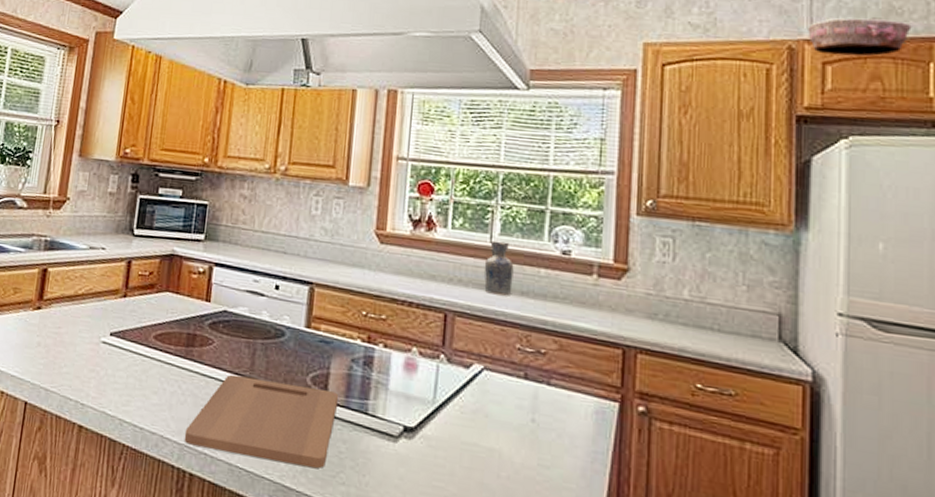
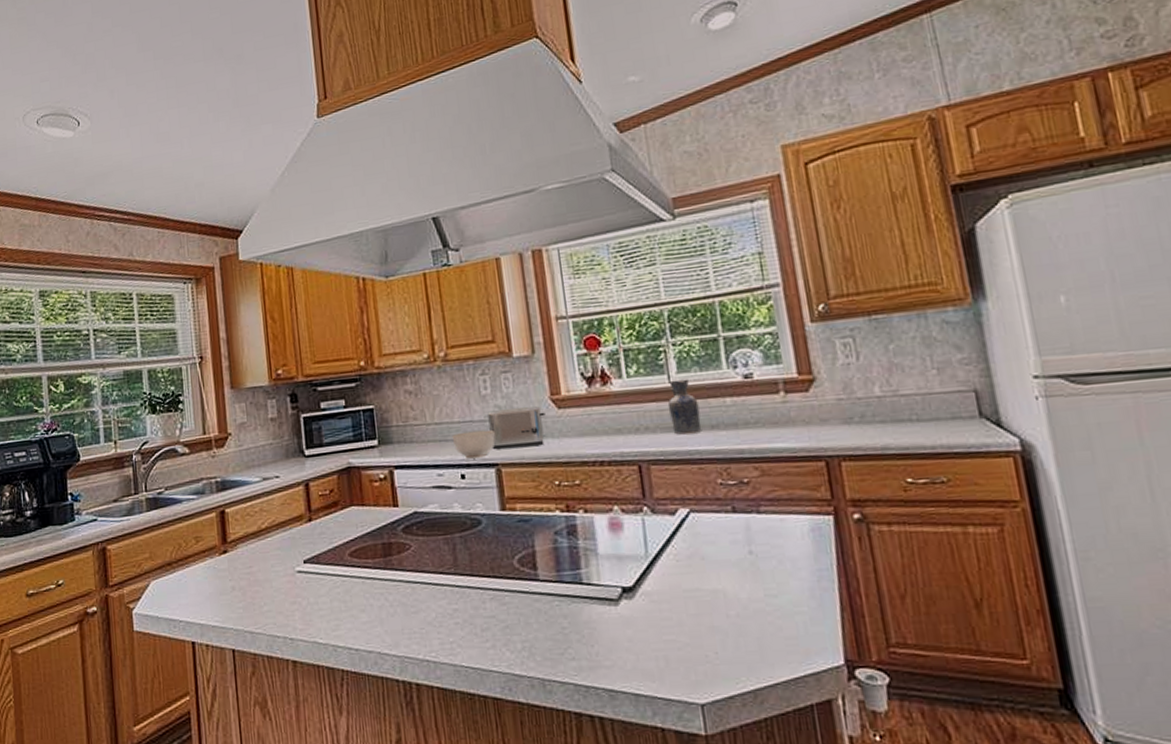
cutting board: present [184,374,339,469] -> none [401,569,551,655]
bowl: none [274,245,317,274] -> present [452,429,496,459]
toaster: none [310,231,368,275] -> present [488,406,546,450]
decorative basket: present [808,17,912,57] -> none [943,66,1049,117]

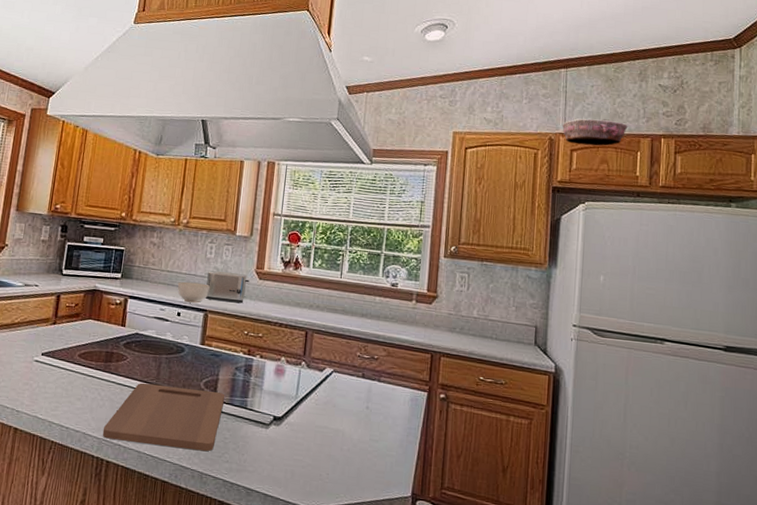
cutting board: none [401,569,551,655] -> present [102,382,225,452]
ceramic jug: present [668,379,702,435] -> none [335,276,357,317]
decorative basket: none [943,66,1049,117] -> present [562,118,628,146]

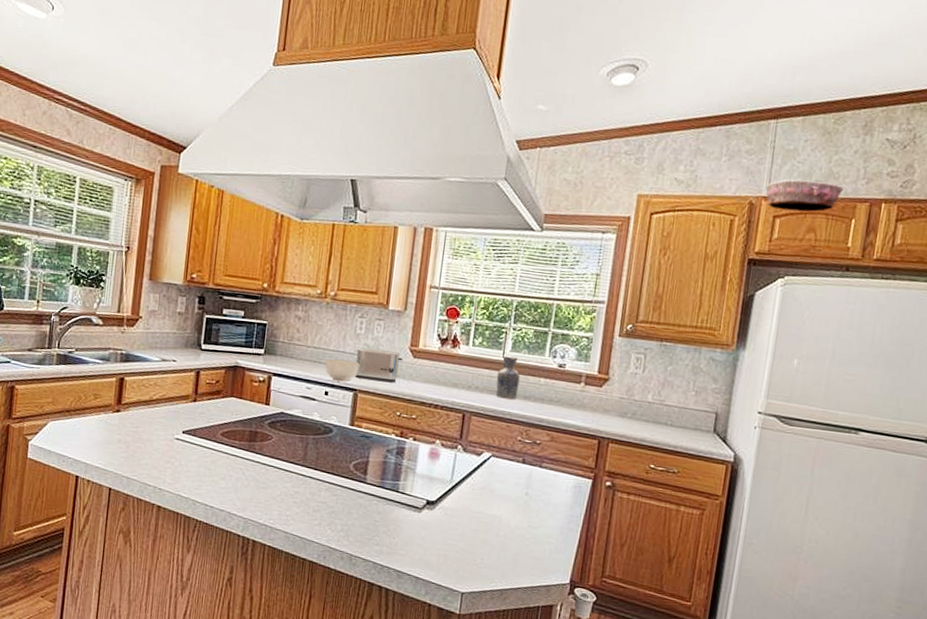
cutting board: present [102,382,225,452] -> none [248,463,376,534]
ceramic jug: none [335,276,357,317] -> present [495,356,520,400]

